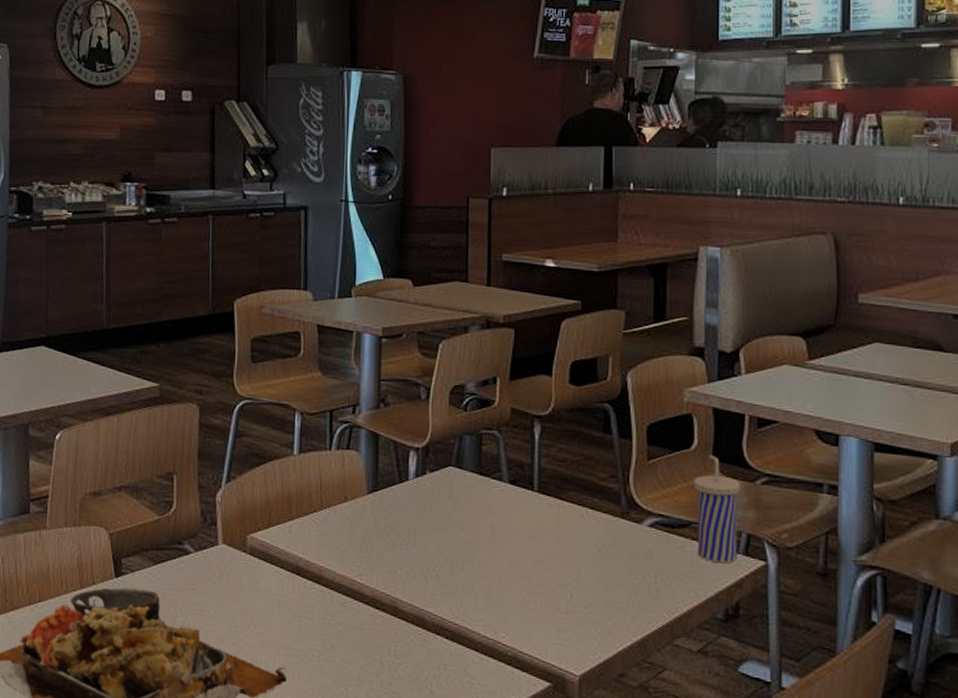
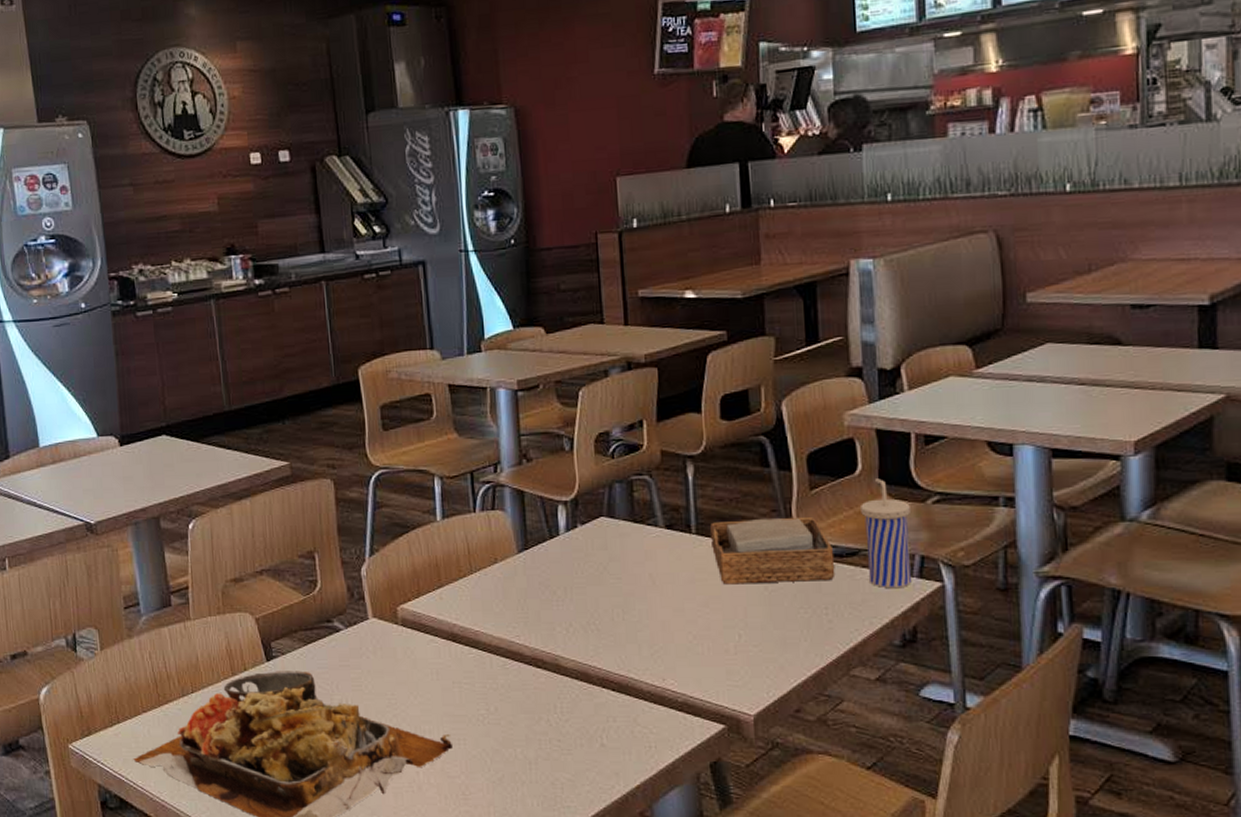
napkin holder: none [550,482,666,550] -> present [709,516,836,585]

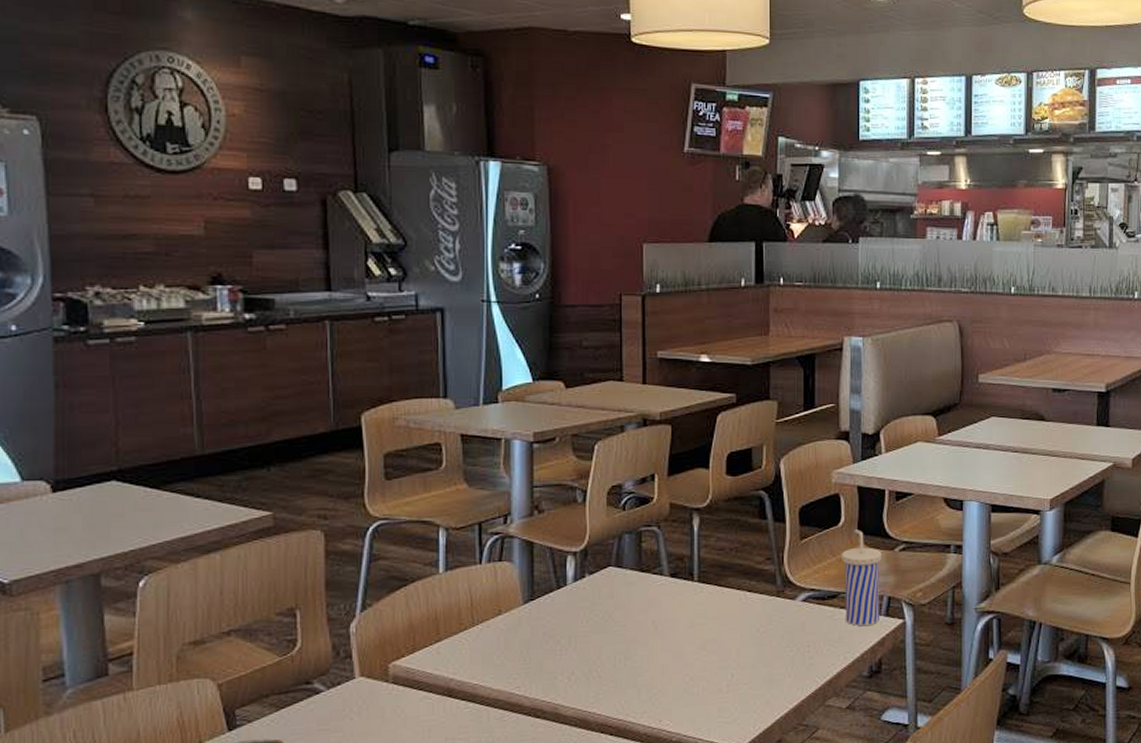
napkin holder: present [709,516,836,585] -> none [710,564,818,628]

